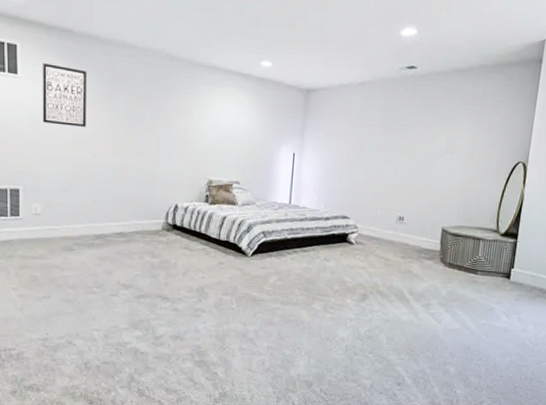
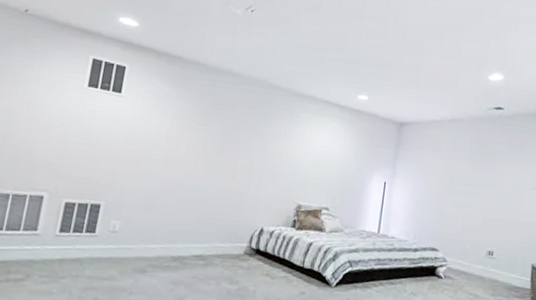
wall art: present [42,62,87,127] -> none [137,84,190,146]

